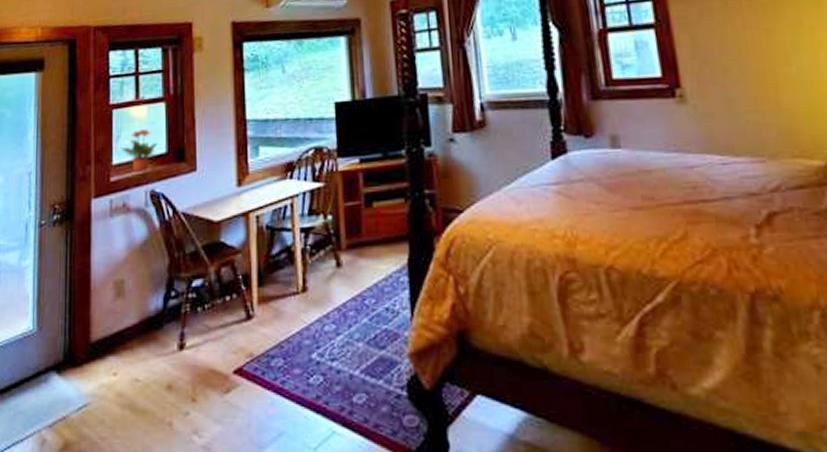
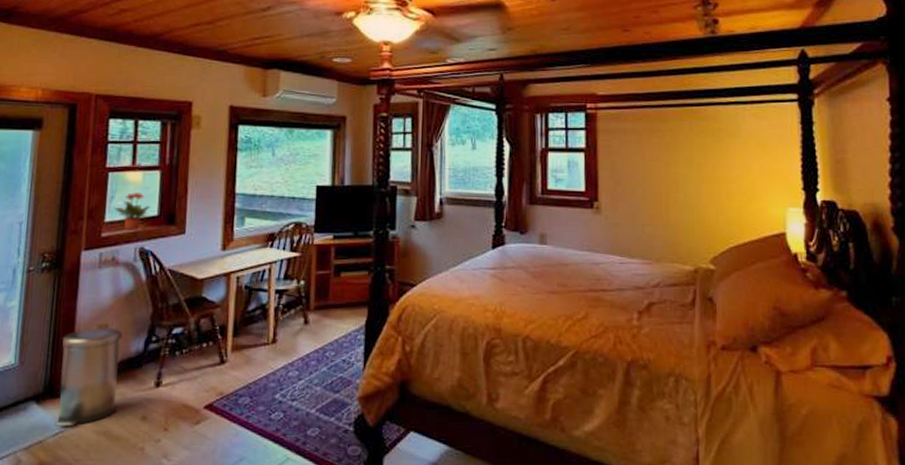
pedal bin: none [78,284,139,399] -> present [55,328,122,427]

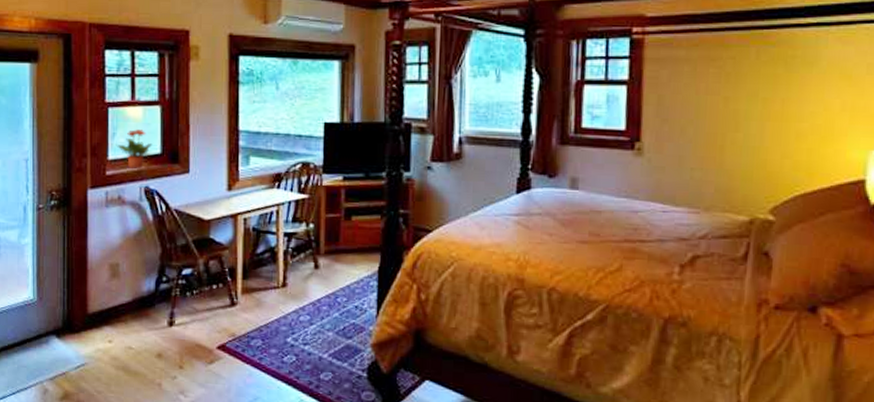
pedal bin: present [55,328,122,427] -> none [76,266,133,361]

